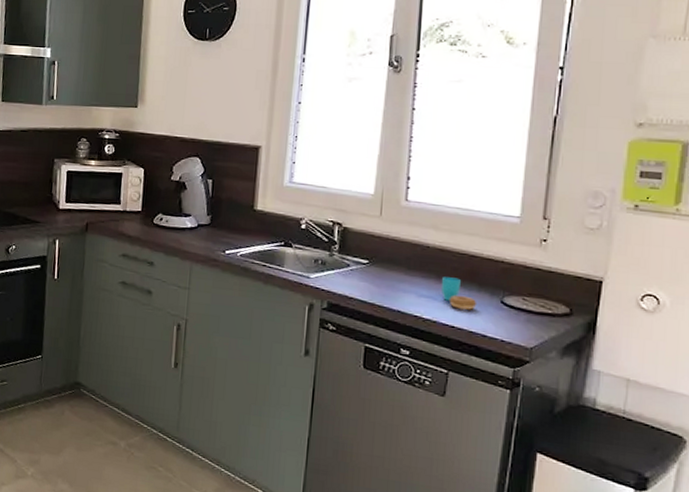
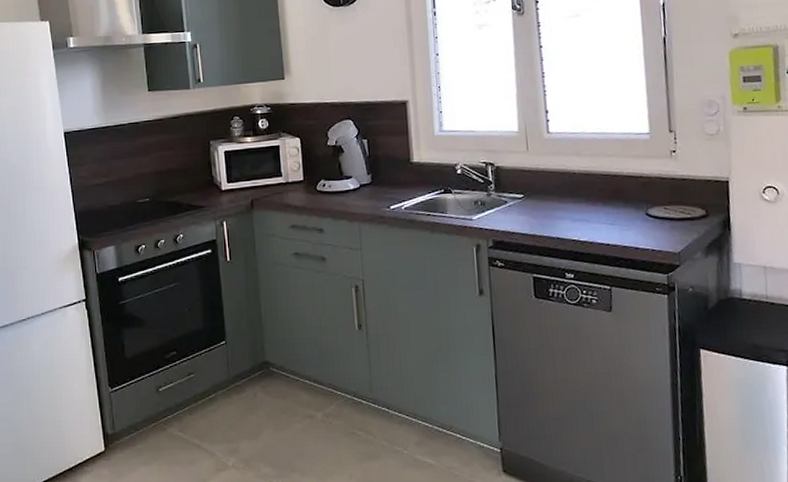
cup: present [441,277,477,310] -> none [592,198,626,227]

